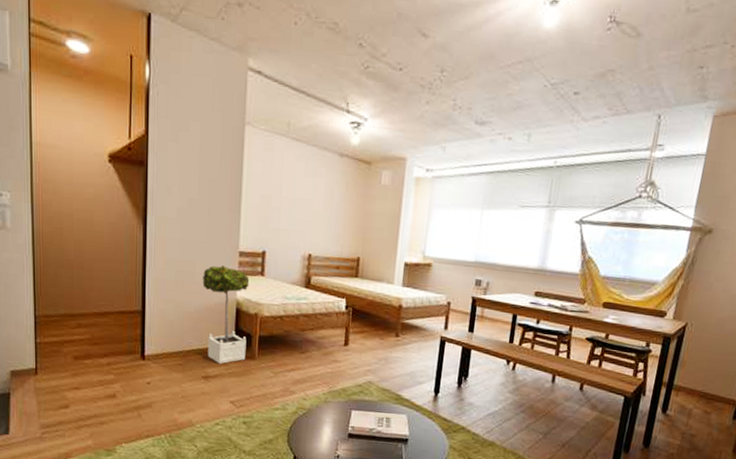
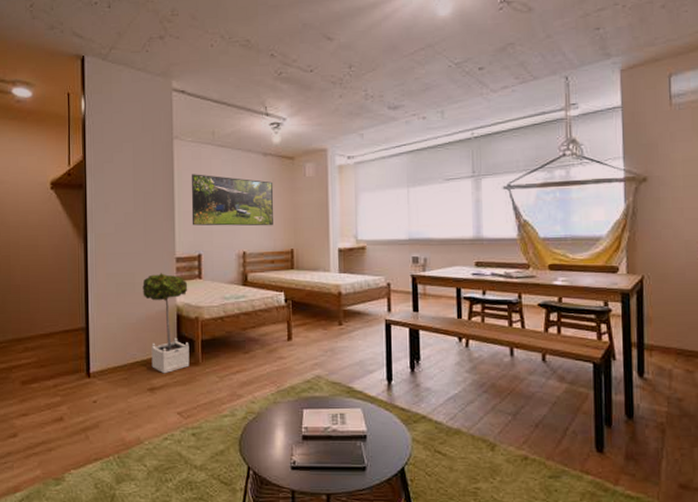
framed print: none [258,166,346,232] -> present [191,174,273,226]

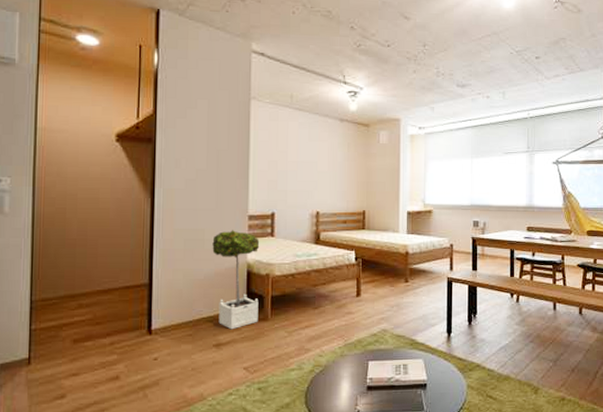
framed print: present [191,174,273,226] -> none [266,135,348,188]

